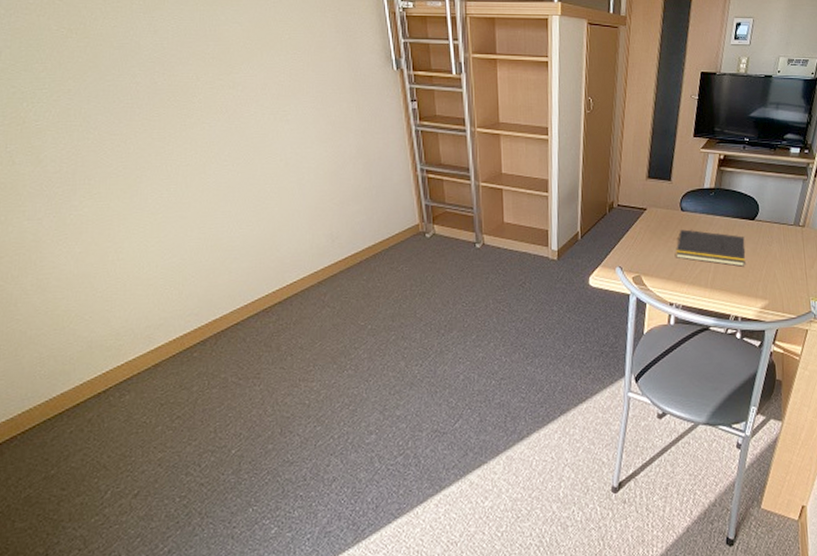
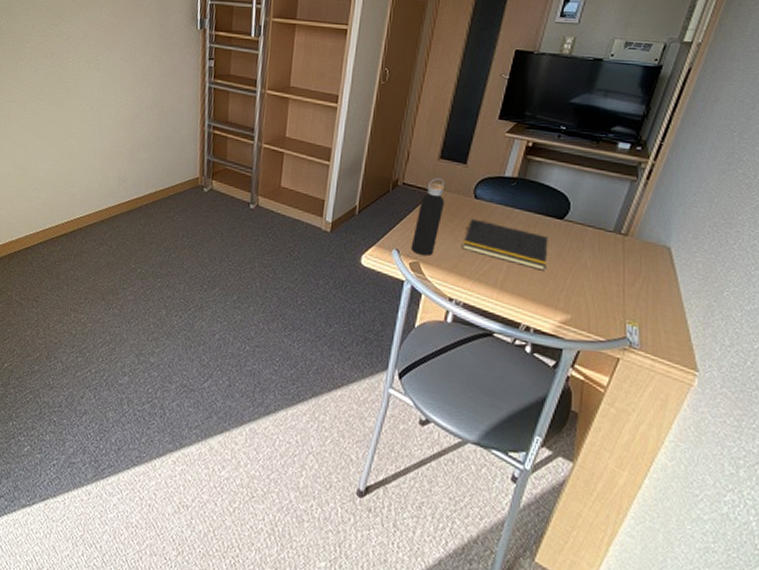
water bottle: none [632,197,657,270] -> present [411,178,445,257]

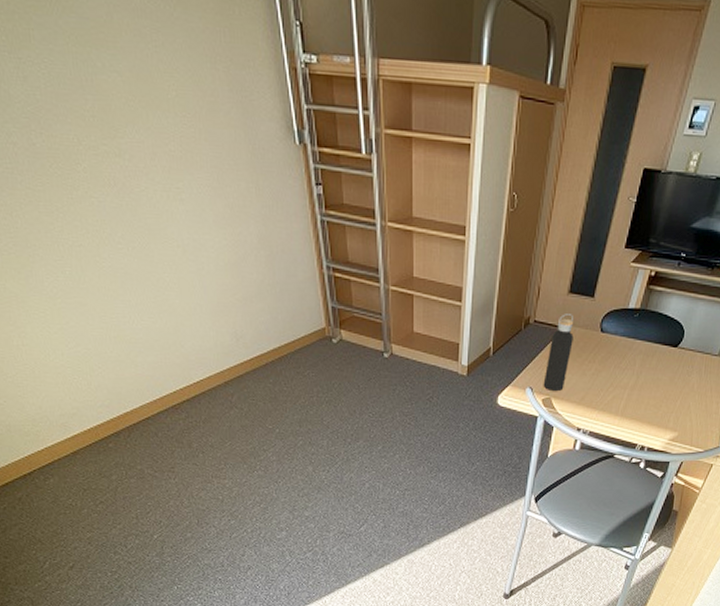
notepad: present [462,218,548,271] -> none [589,352,664,396]

